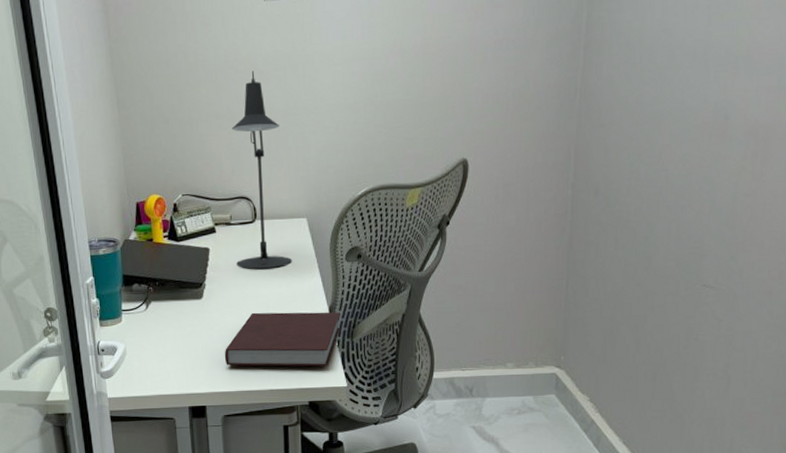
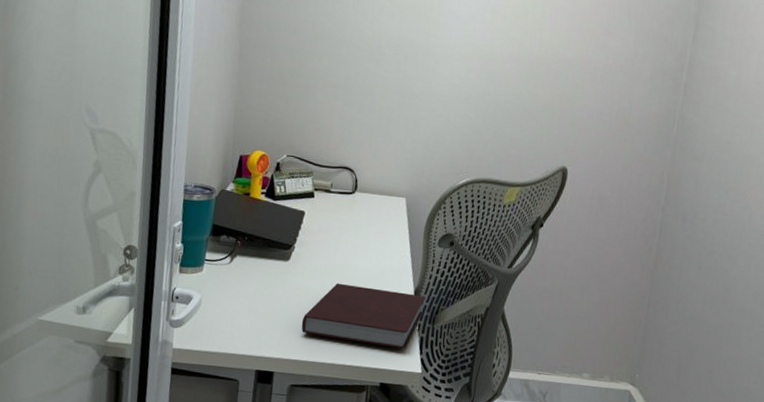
desk lamp: present [232,70,292,270] -> none [329,51,393,243]

